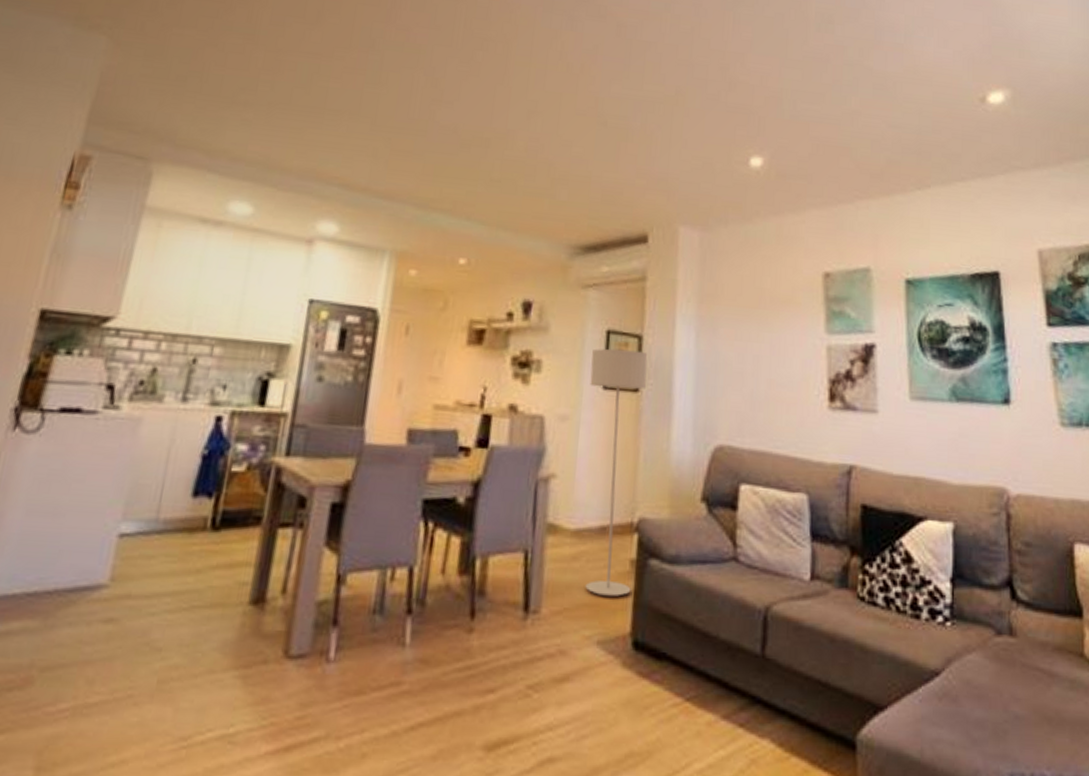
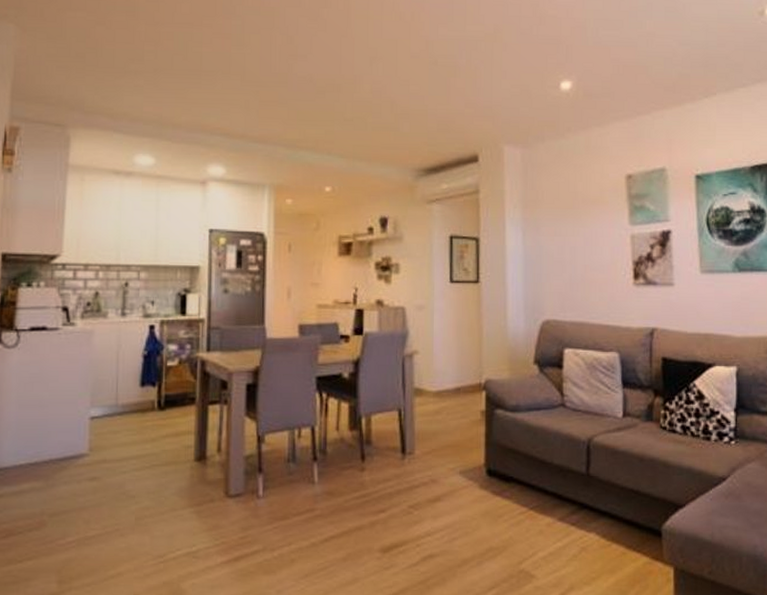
floor lamp: present [585,348,648,598] -> none [439,250,484,439]

